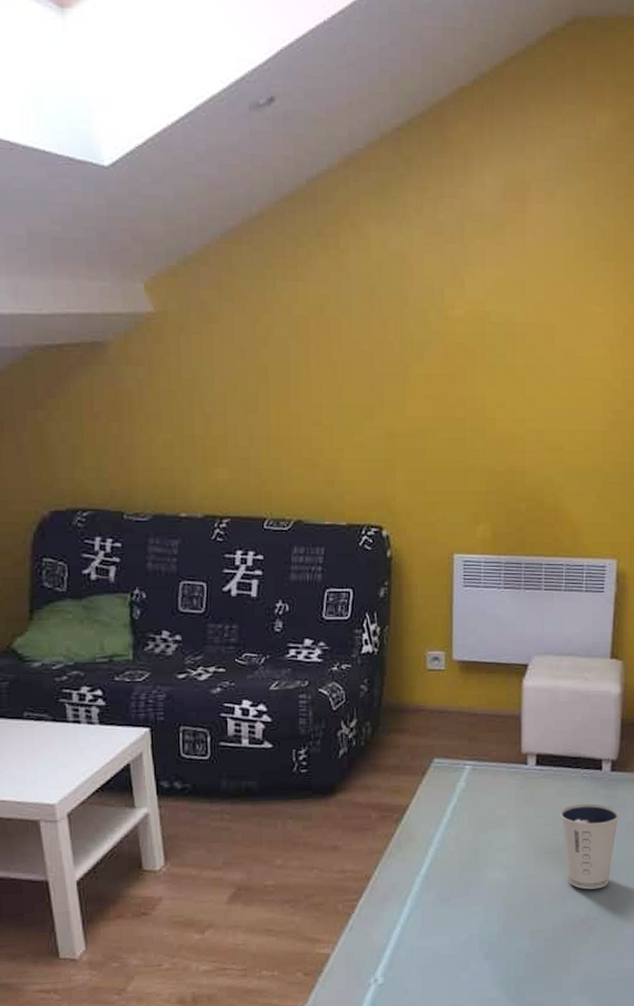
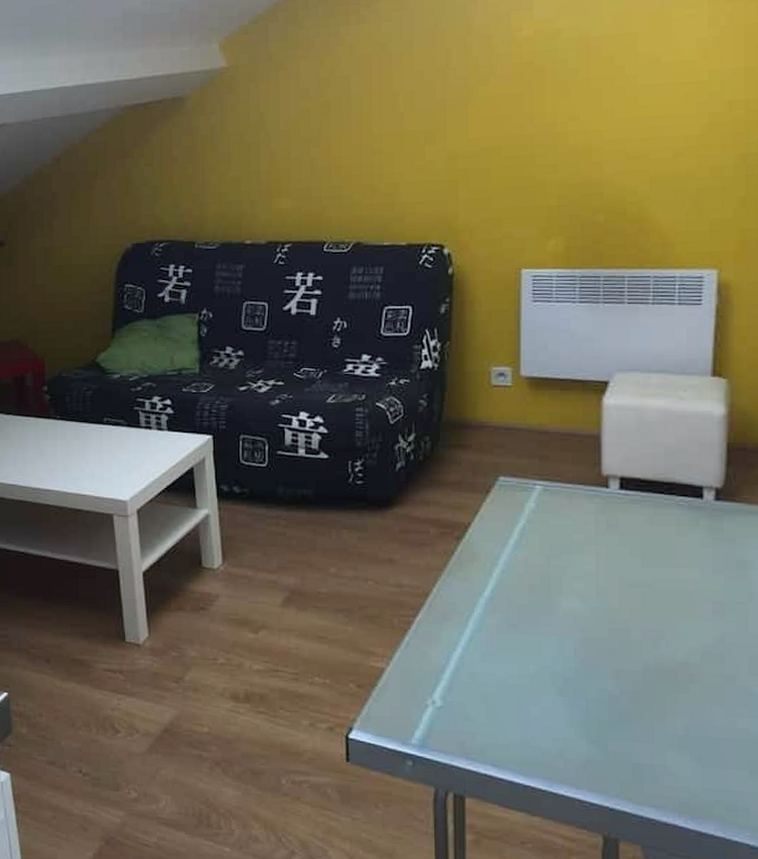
dixie cup: present [560,803,619,890] -> none [650,534,727,632]

